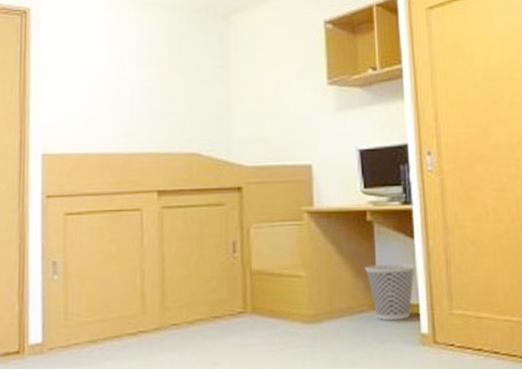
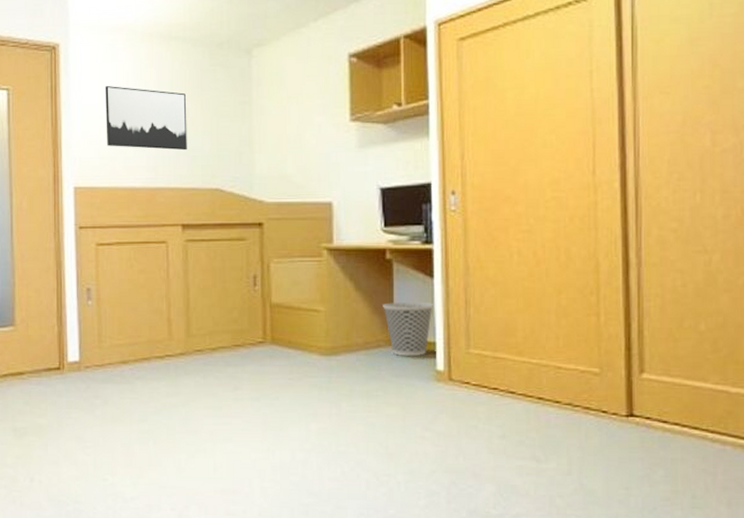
wall art: none [78,49,164,115] -> present [105,85,187,151]

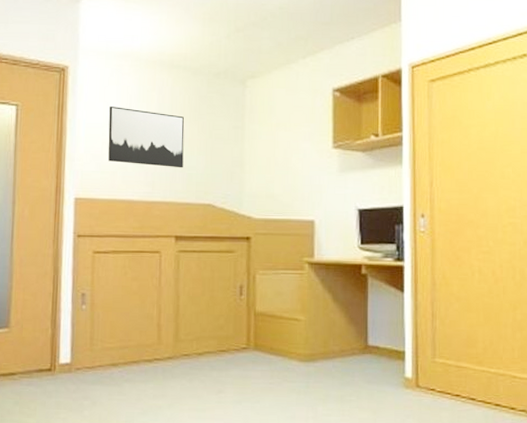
wastebasket: present [383,302,433,356] -> none [358,314,403,364]

